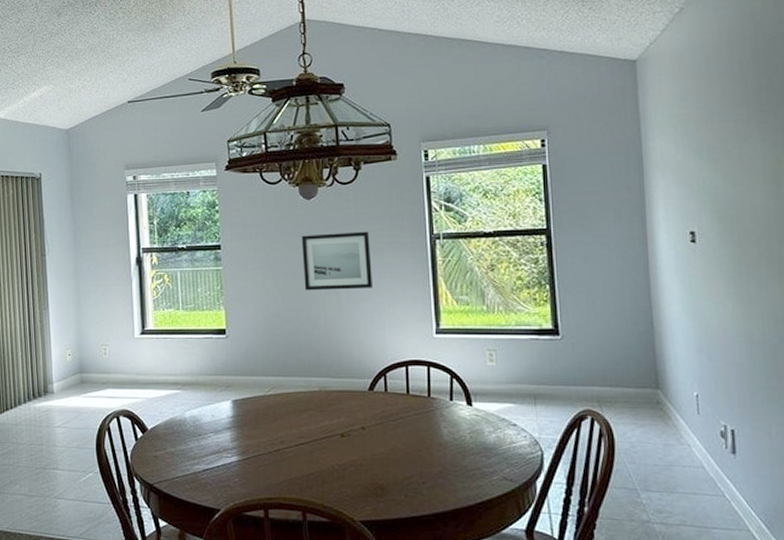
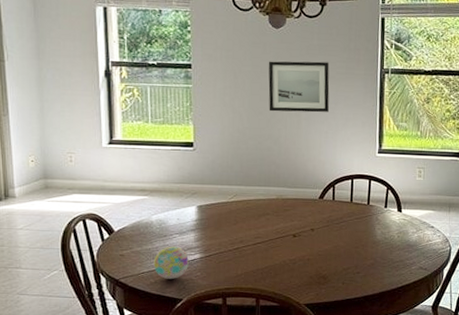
decorative ball: none [188,446,225,485] -> present [154,246,189,279]

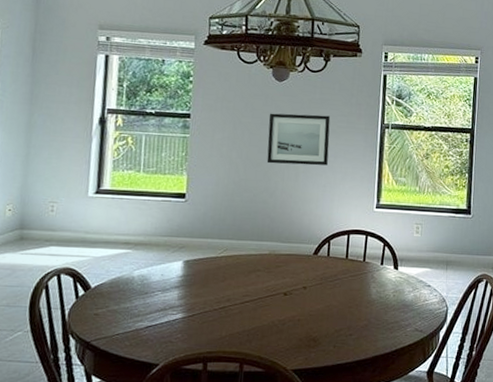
decorative ball: present [154,246,189,279] -> none [130,304,170,341]

